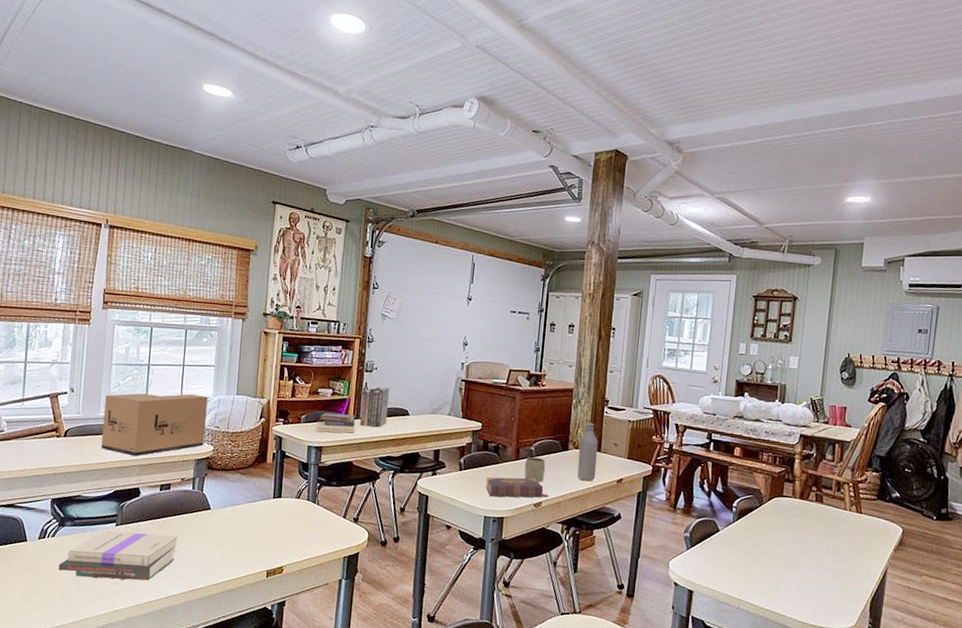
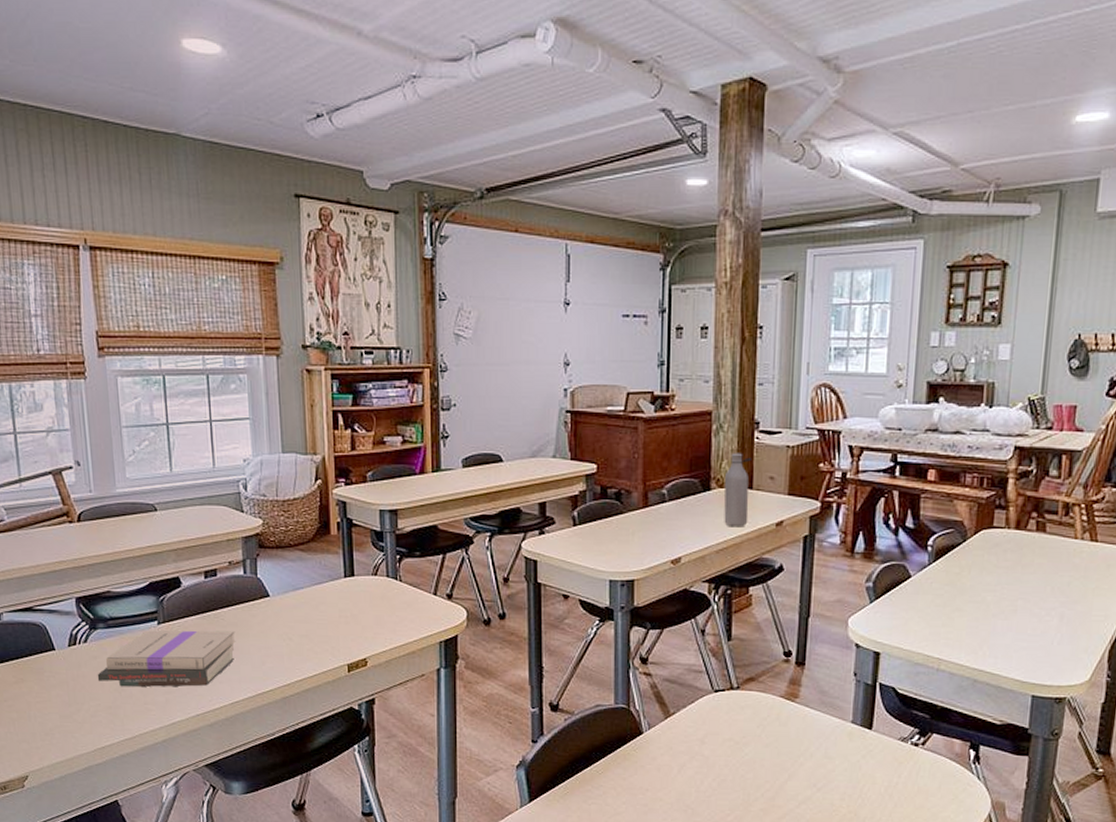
cardboard box: present [101,393,208,457] -> none [120,457,250,539]
books: present [315,412,356,434] -> none [386,466,436,491]
books: present [360,386,389,428] -> none [440,428,475,481]
book: present [486,477,549,498] -> none [607,529,690,556]
mug: present [524,457,546,483] -> none [656,502,683,533]

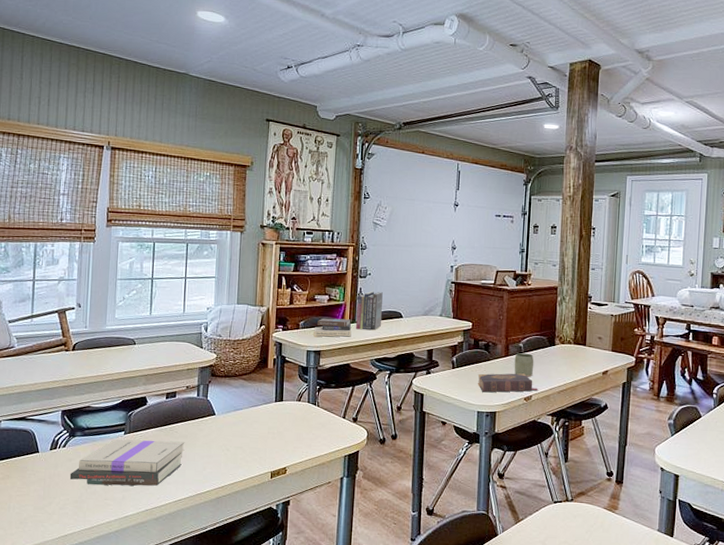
books: none [386,466,436,491] -> present [313,318,352,337]
books: none [440,428,475,481] -> present [356,291,383,331]
book: none [607,529,690,556] -> present [477,373,538,393]
mug: none [656,502,683,533] -> present [514,353,534,377]
water bottle: present [724,452,752,528] -> none [564,318,586,375]

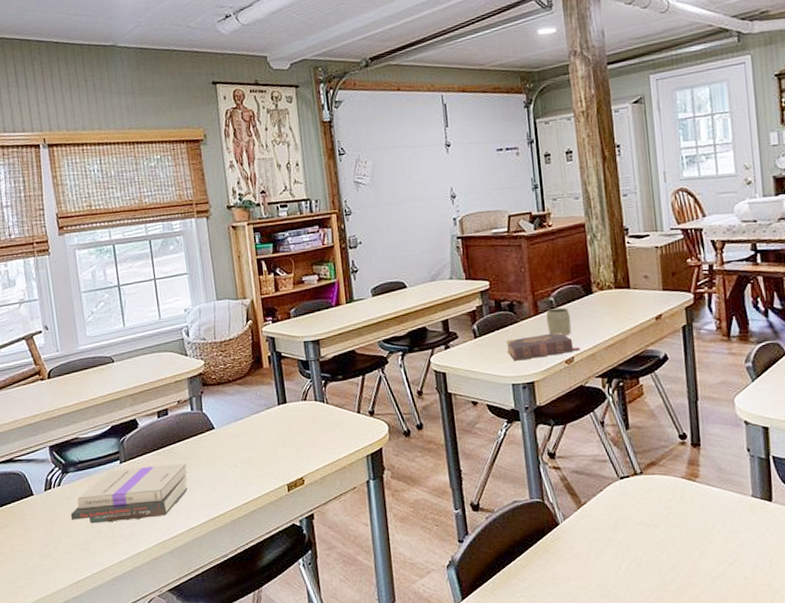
books: present [313,318,352,337] -> none [307,298,351,324]
books: present [356,291,383,331] -> none [350,261,383,310]

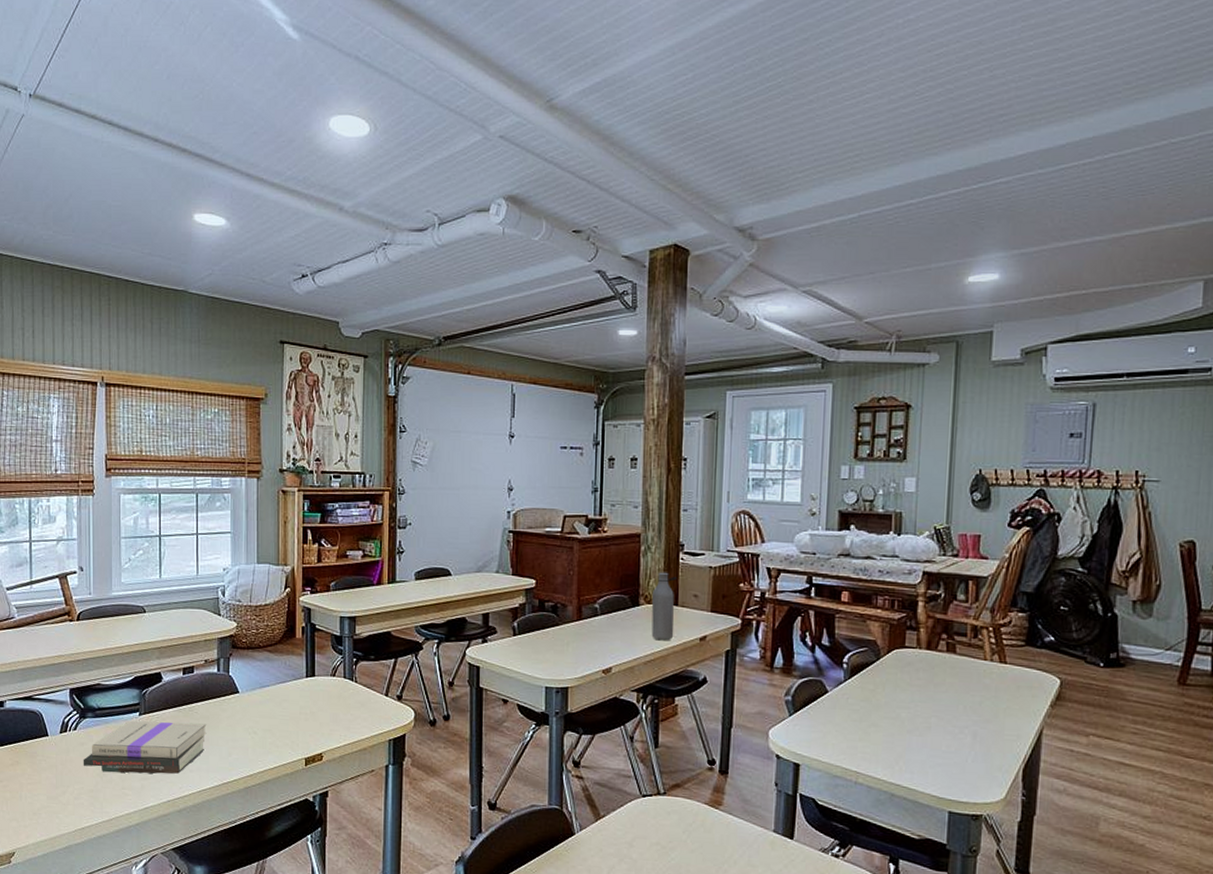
book: present [505,332,581,361] -> none [544,640,620,665]
mug: present [546,308,572,336] -> none [588,616,614,645]
water bottle: none [603,257,630,325] -> present [651,572,678,641]

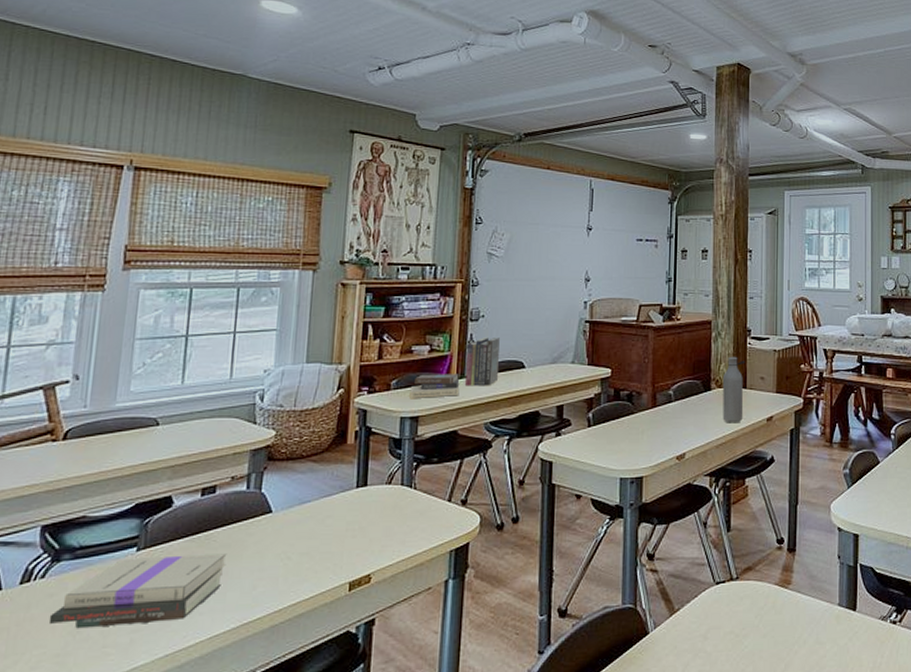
books: none [347,577,391,600] -> present [409,374,460,398]
books: none [396,545,426,592] -> present [465,337,500,387]

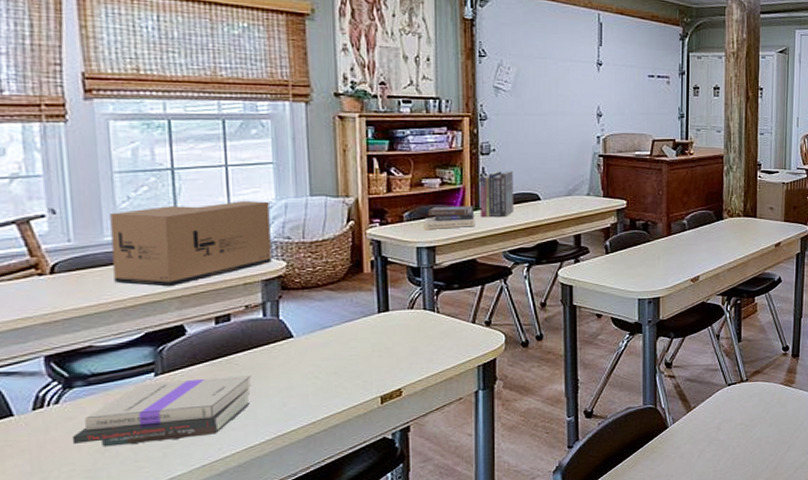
cardboard box: none [117,368,268,455] -> present [110,201,272,287]
water bottle: present [722,356,746,424] -> none [733,189,756,249]

